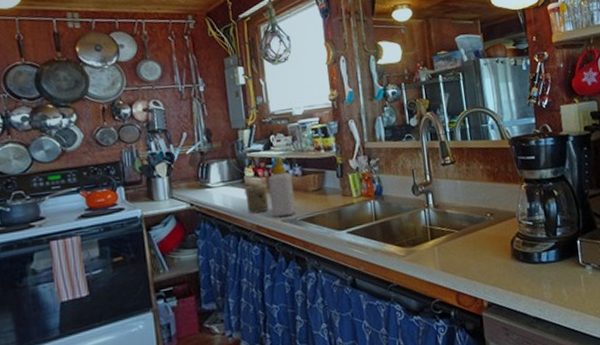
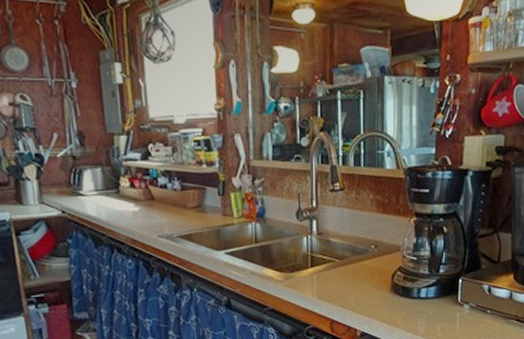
jar: present [244,183,269,214] -> none [119,195,145,227]
soap bottle: present [268,158,296,217] -> none [144,169,173,232]

